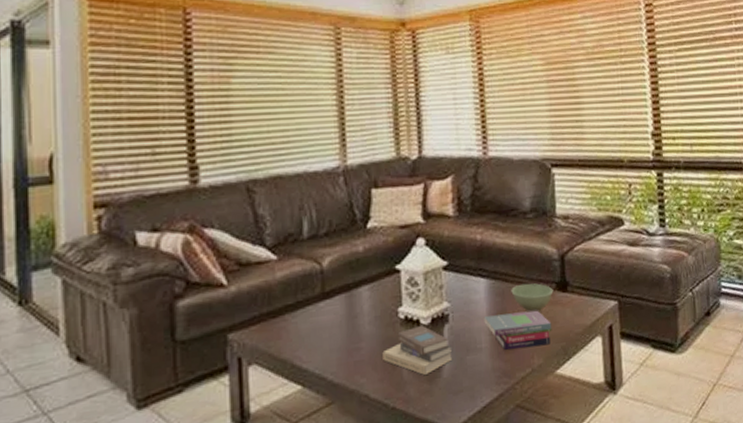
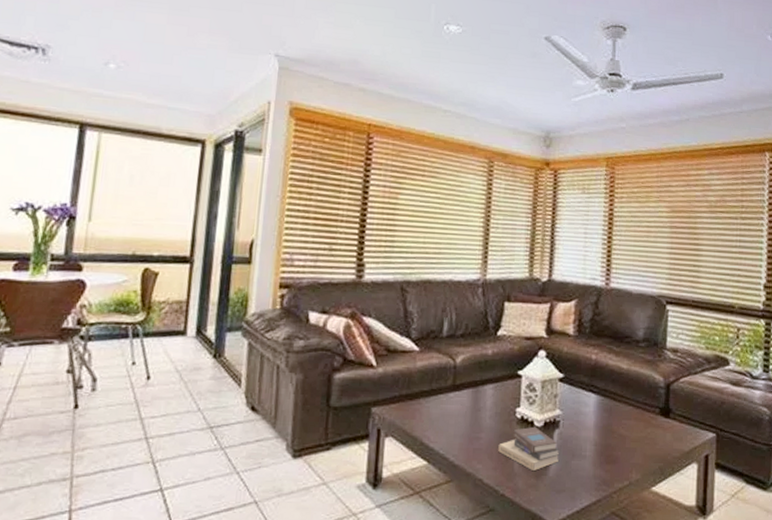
books: present [483,310,552,350] -> none [590,428,652,463]
bowl: present [511,283,554,313] -> none [618,404,657,432]

